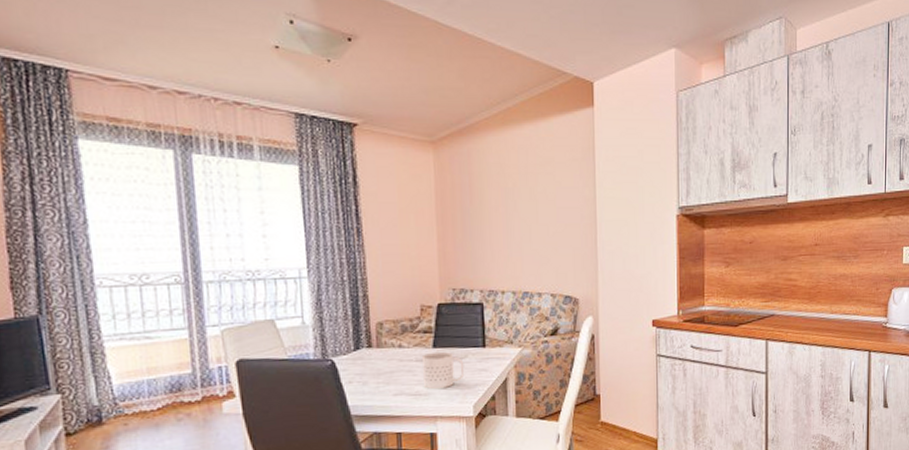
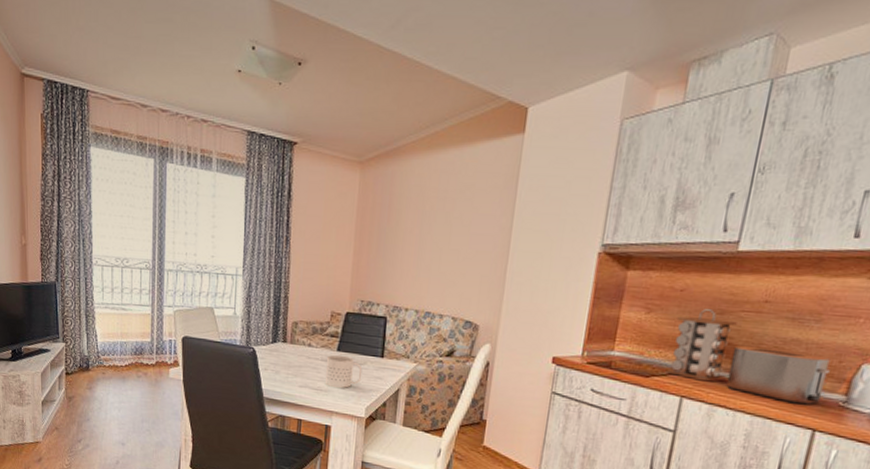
spice rack: none [751,257,798,323] -> present [667,309,737,382]
toaster: none [799,284,871,331] -> present [726,345,831,405]

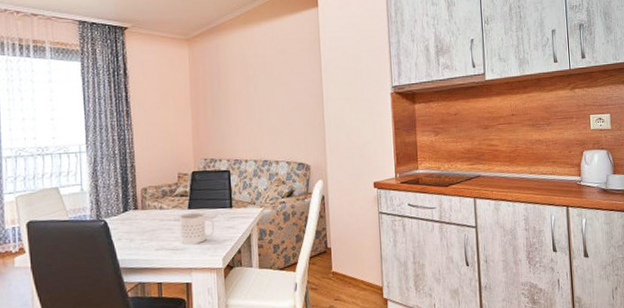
spice rack: present [667,309,737,382] -> none [457,126,501,183]
toaster: present [726,345,831,405] -> none [500,149,566,189]

